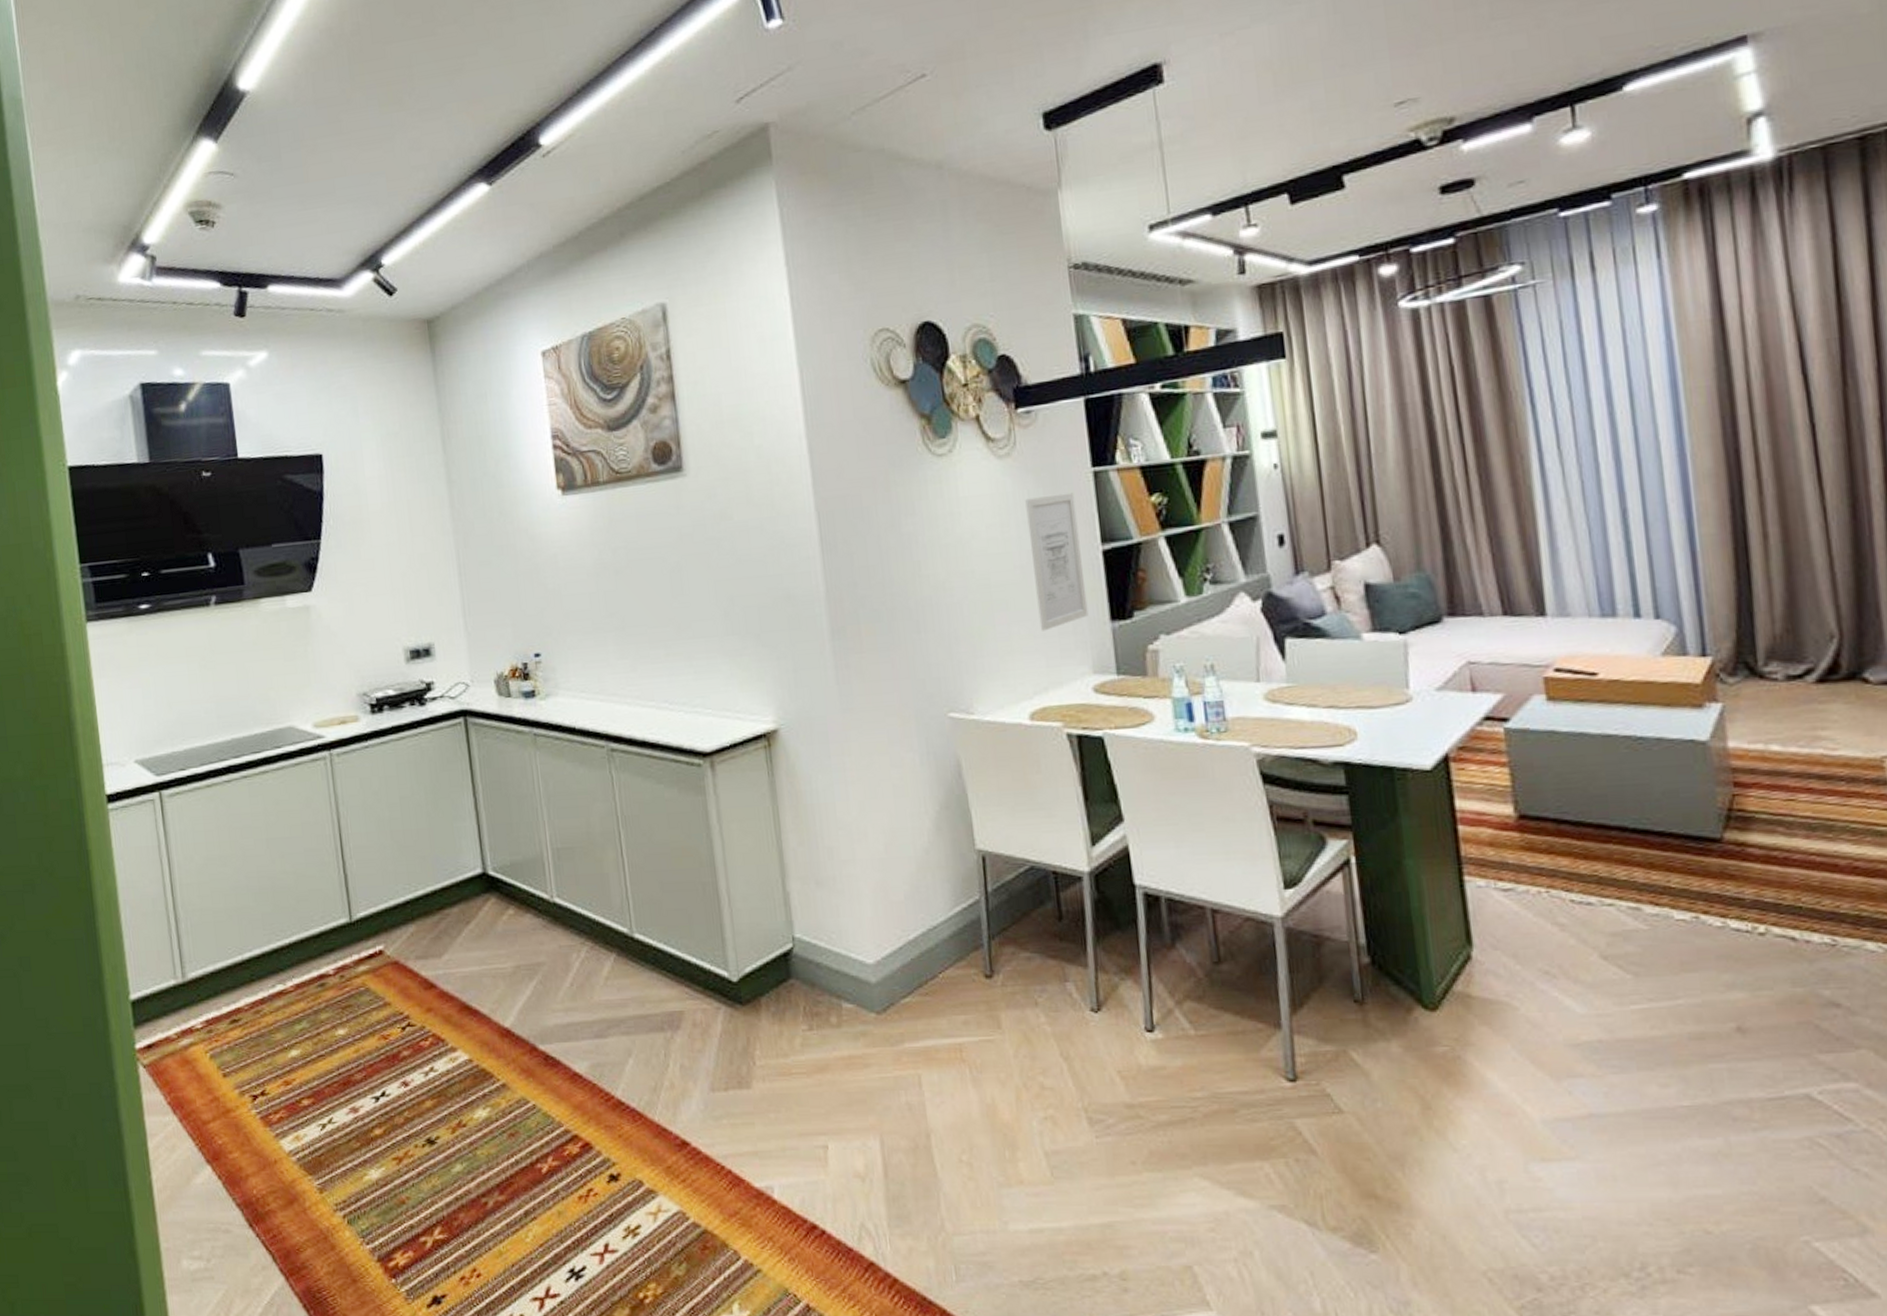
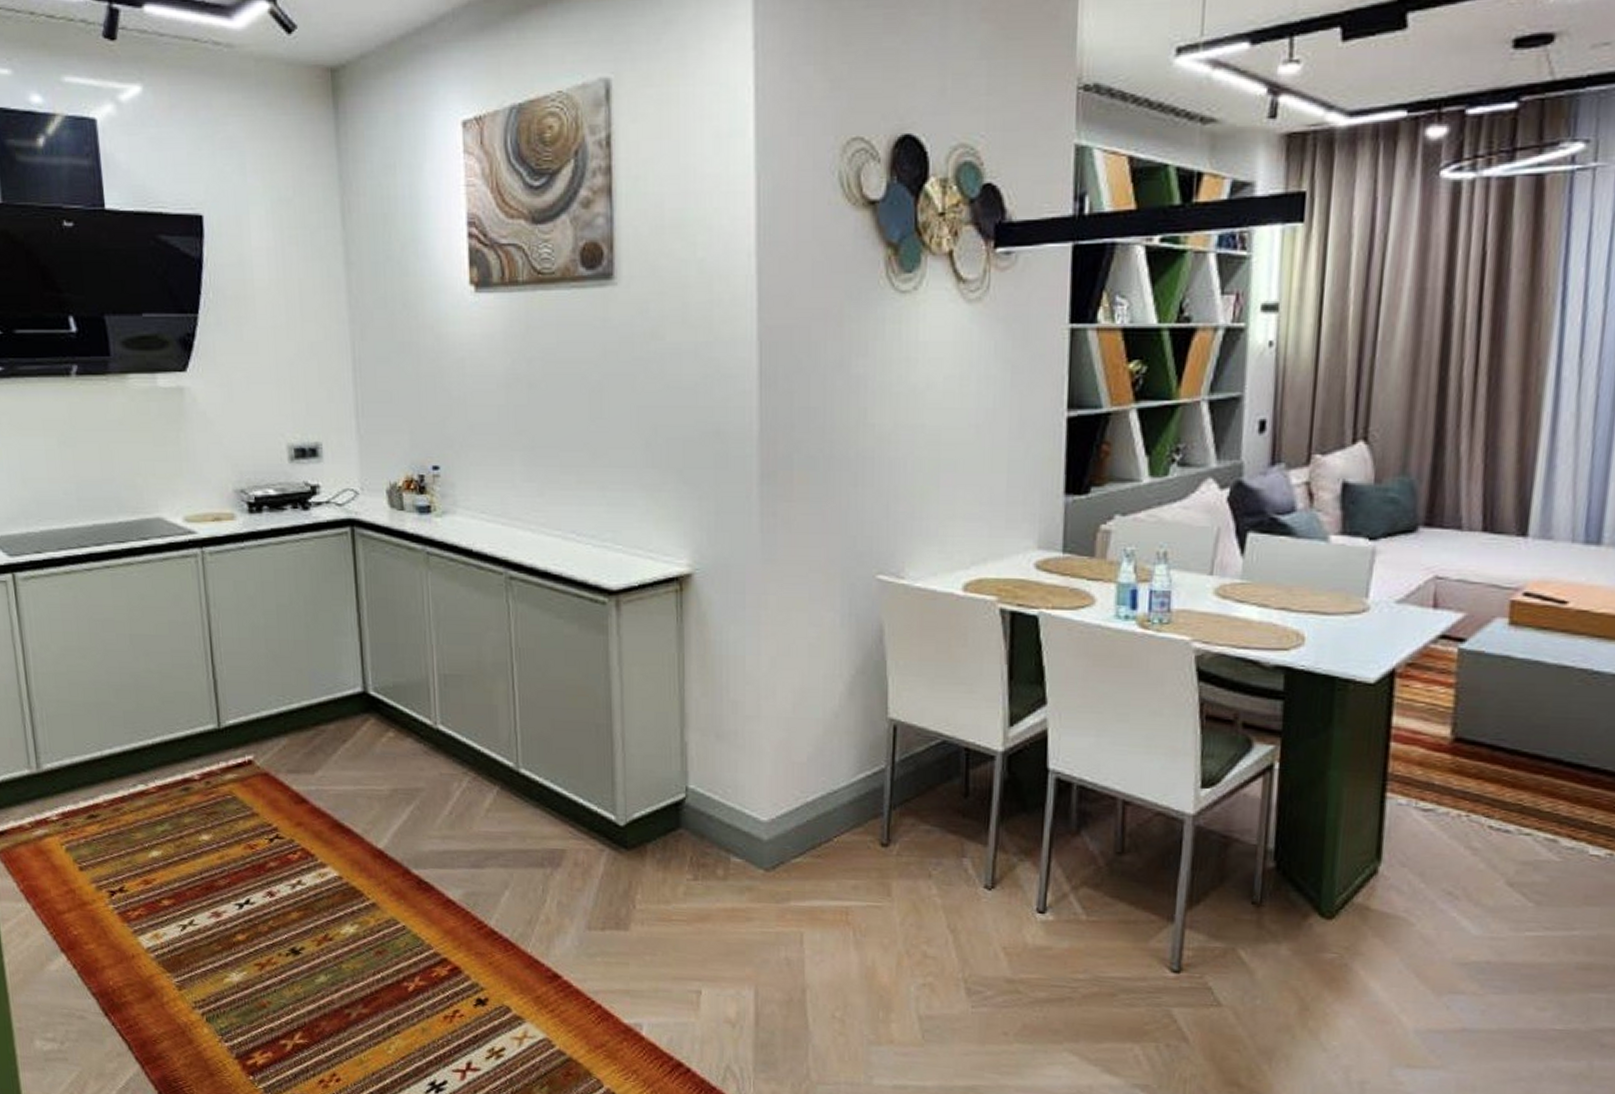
wall art: present [1025,492,1089,631] -> none [988,349,1046,498]

